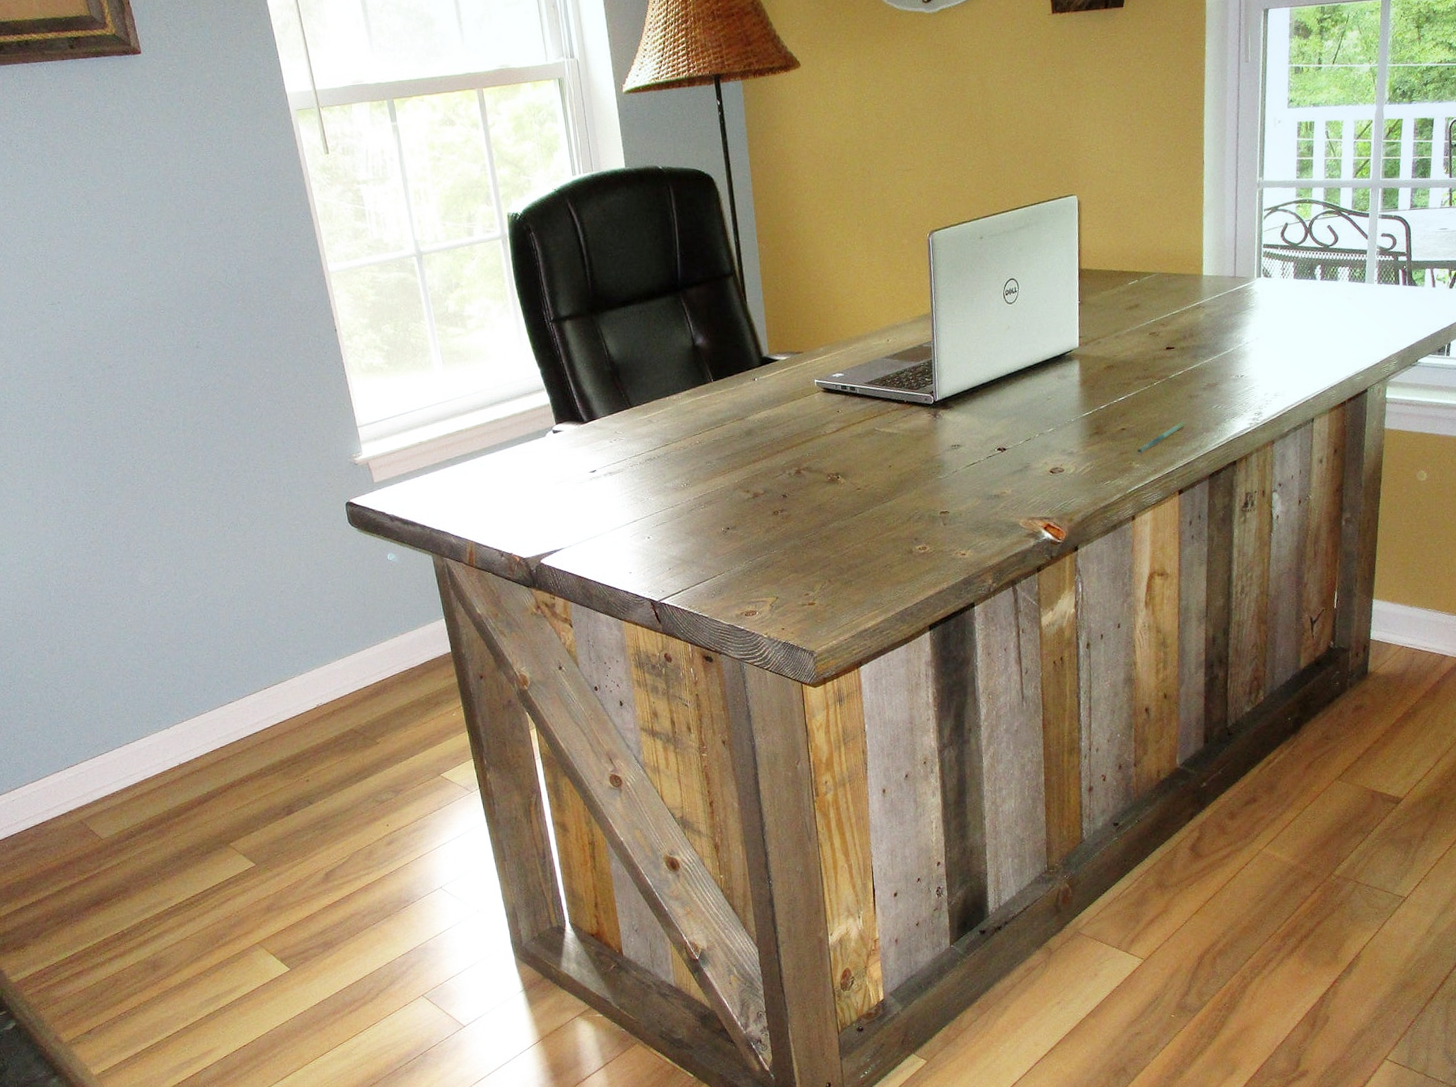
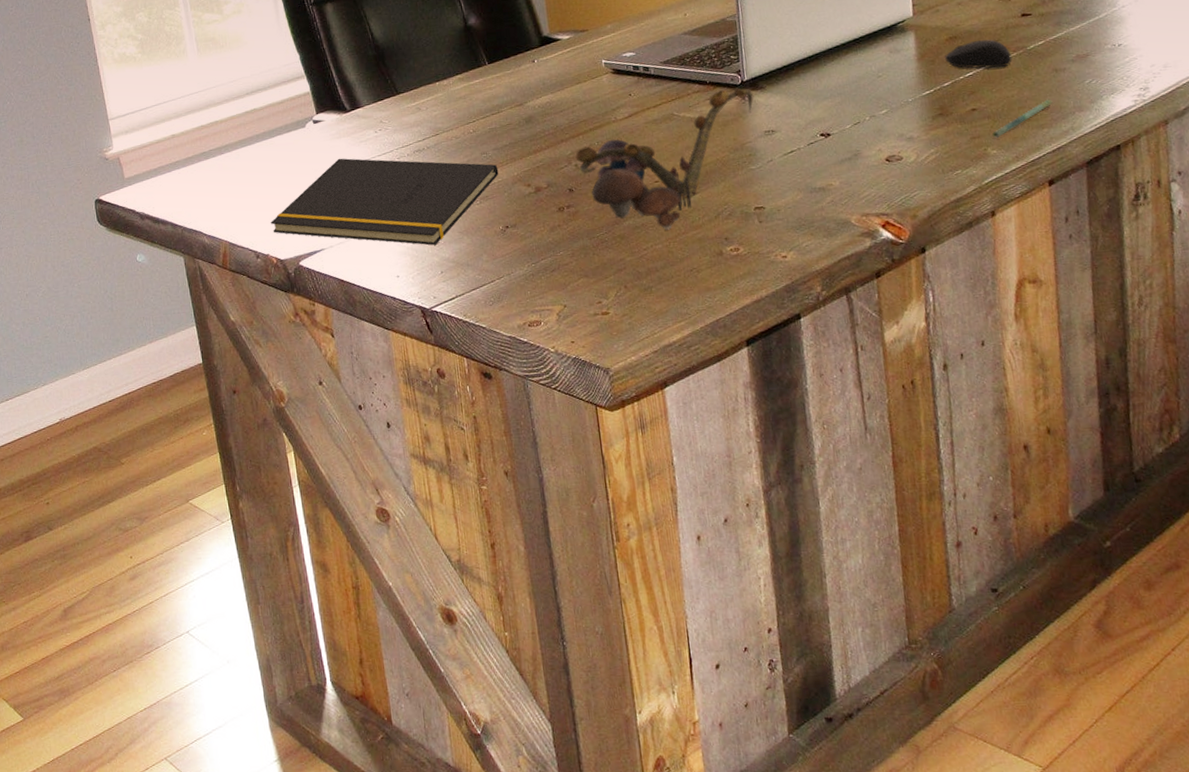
notepad: none [514,465,722,545] -> present [271,158,499,245]
plant: none [789,407,943,532] -> present [575,87,754,230]
computer mouse: none [1102,369,1157,394] -> present [944,39,1012,69]

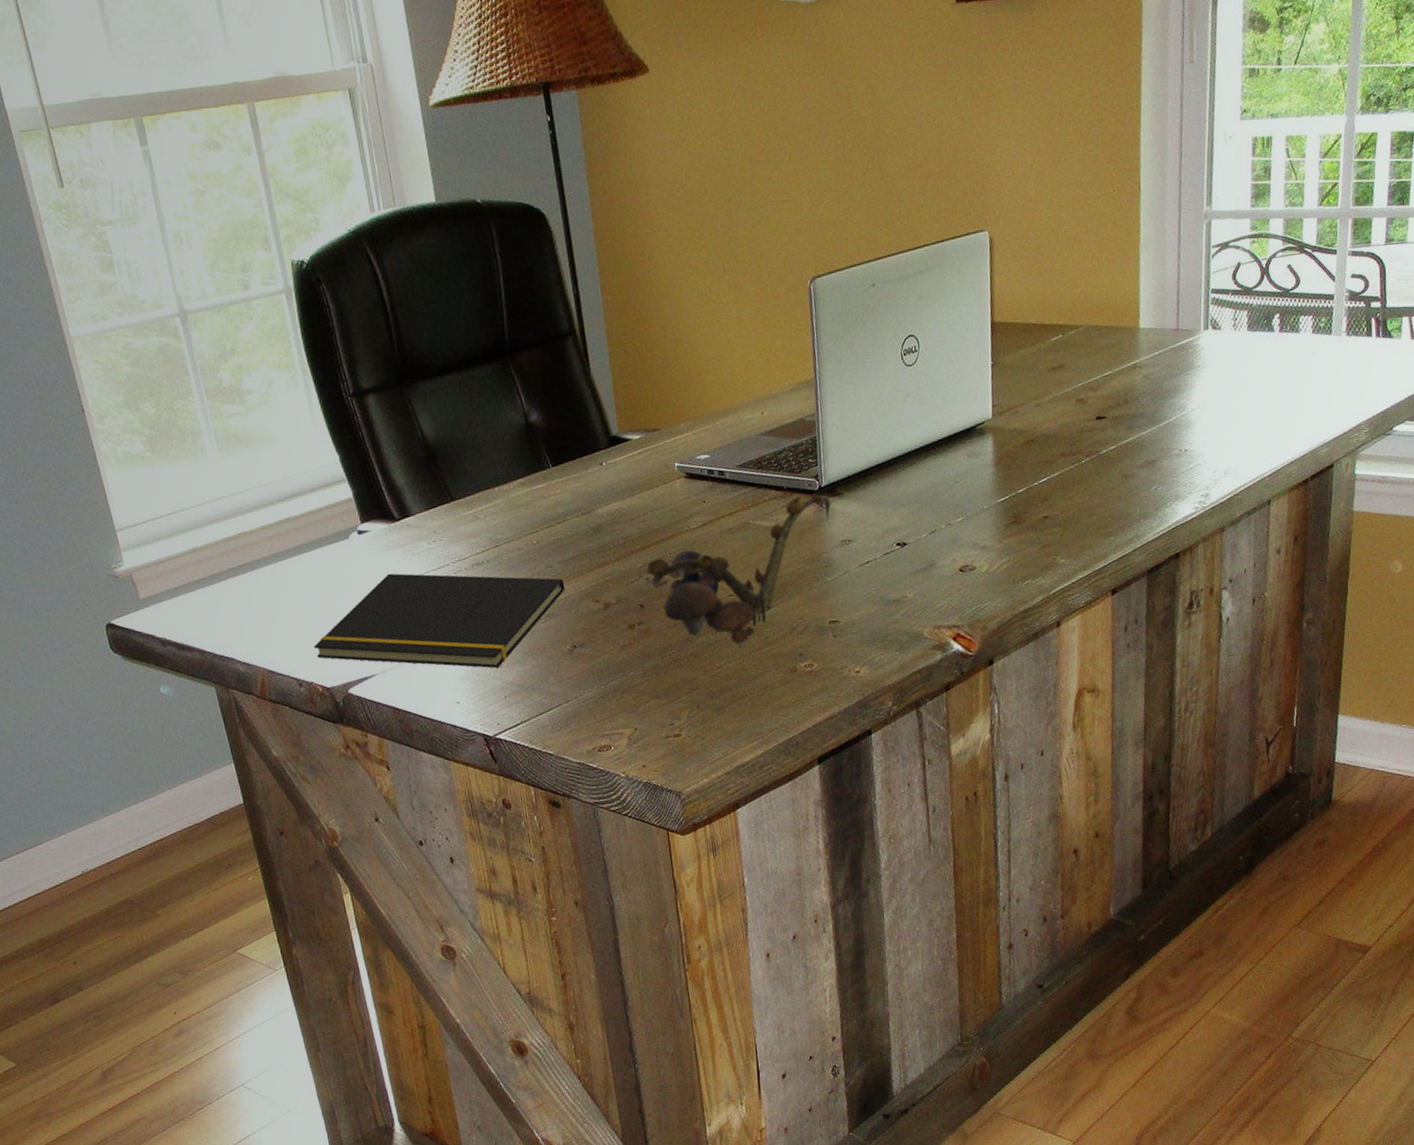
computer mouse: present [944,39,1012,69] -> none [1020,443,1085,474]
pen: present [991,99,1053,139] -> none [1061,506,1120,548]

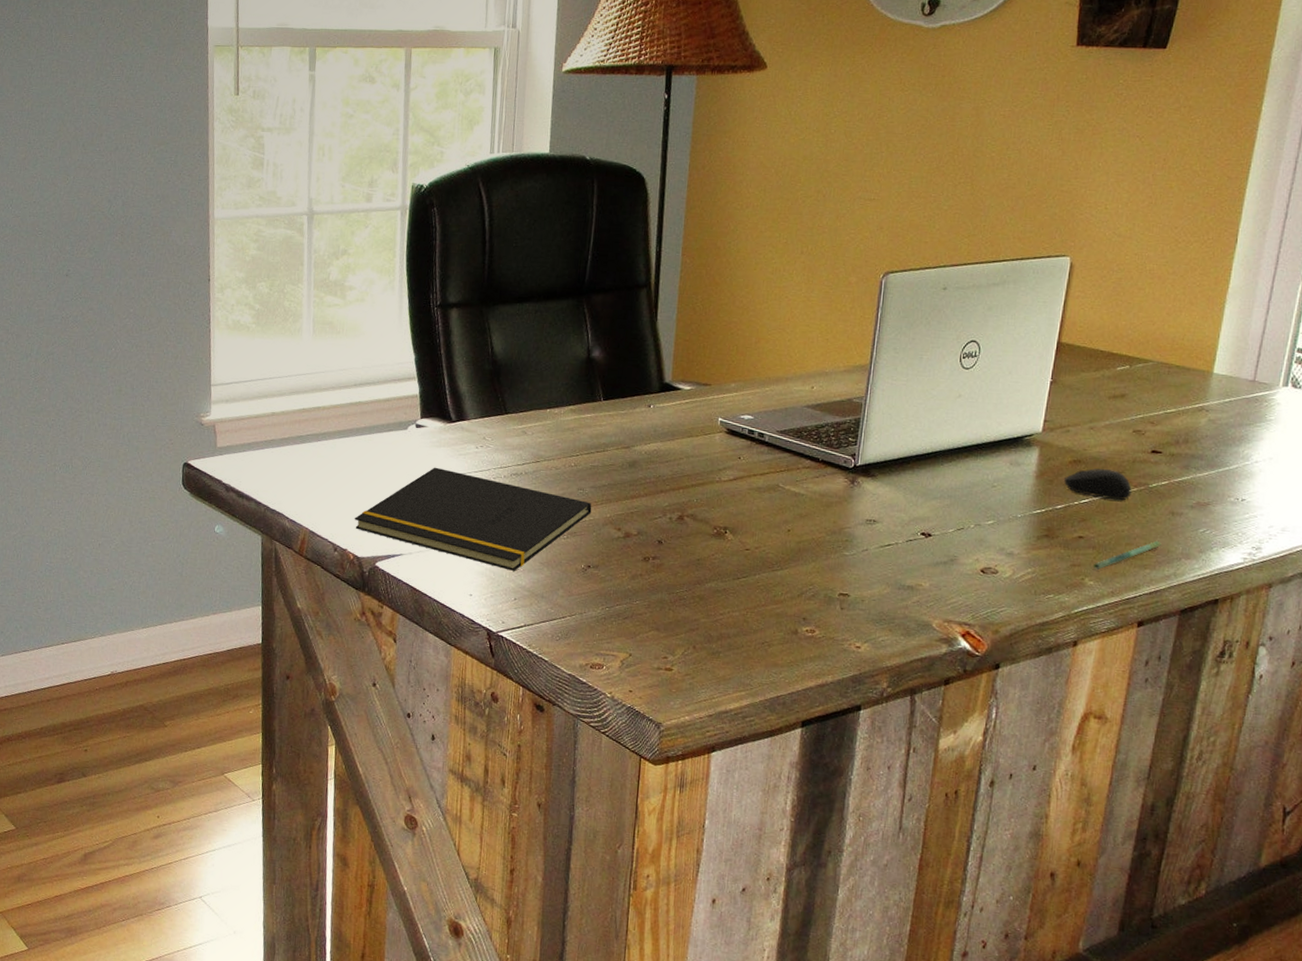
plant: present [646,494,831,647] -> none [671,470,863,600]
computer mouse: none [1020,443,1085,474] -> present [1063,468,1132,501]
pen: none [1061,506,1120,548] -> present [1092,540,1161,571]

